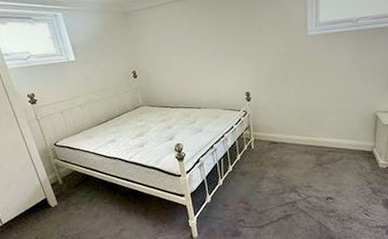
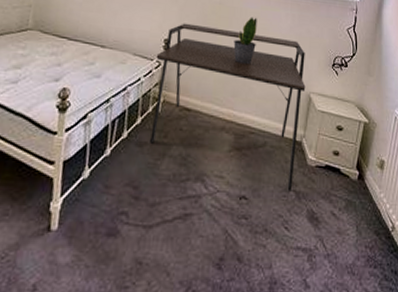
desk: none [242,71,372,189] -> present [150,23,306,191]
potted plant: none [304,58,324,100] -> present [233,17,257,65]

